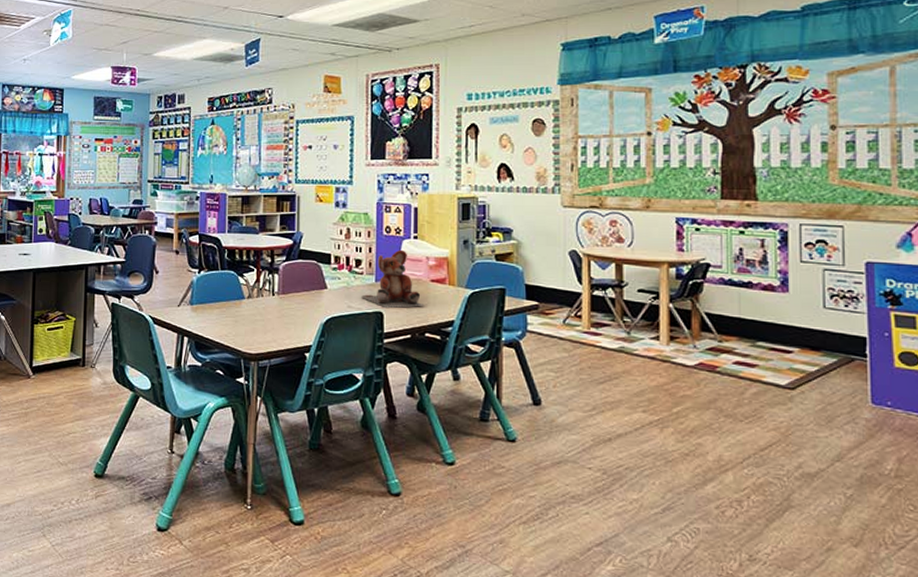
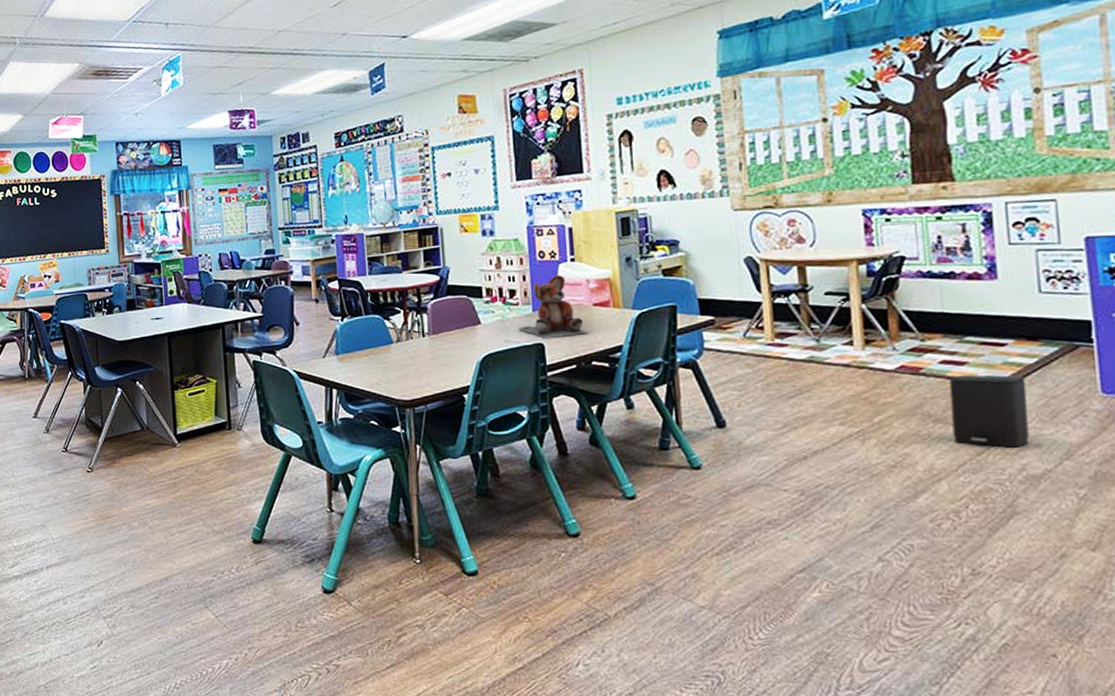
pedal bin: none [740,376,807,447] -> present [948,374,1029,448]

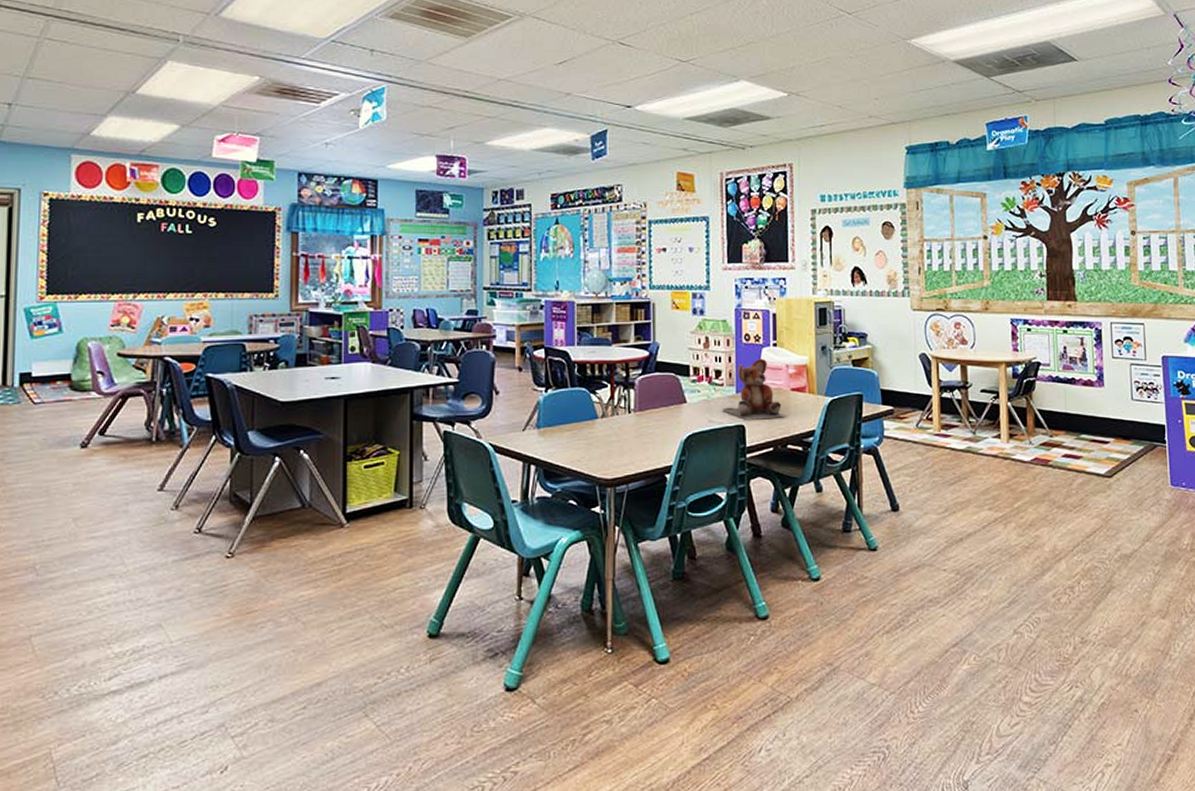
pedal bin: present [948,374,1029,448] -> none [1069,467,1123,531]

